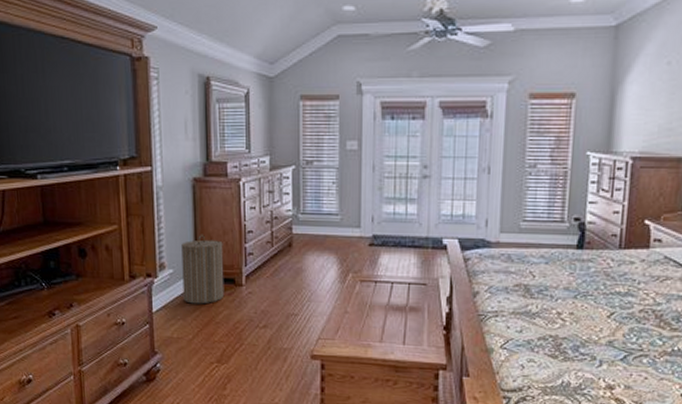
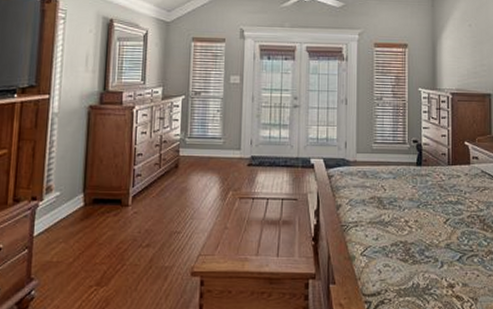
laundry hamper: present [181,234,225,304] -> none [67,157,113,226]

